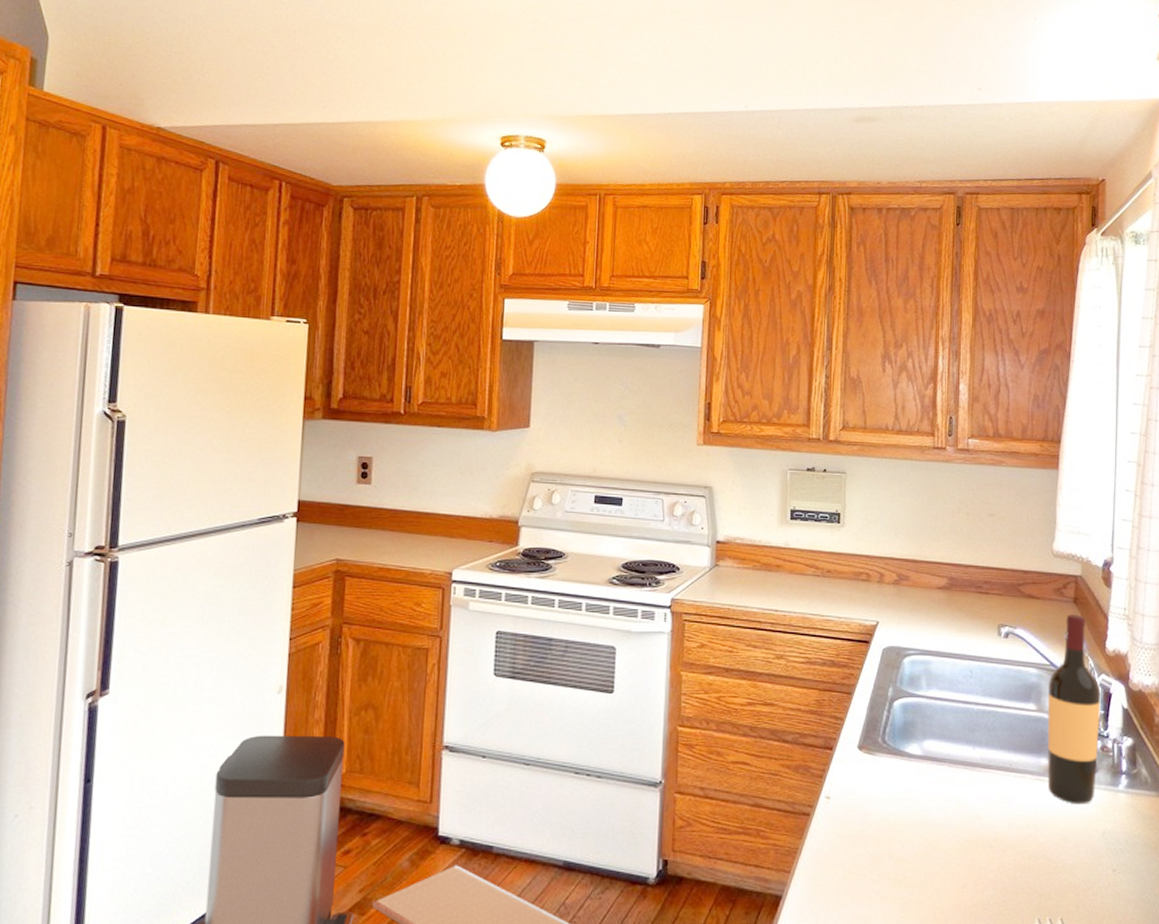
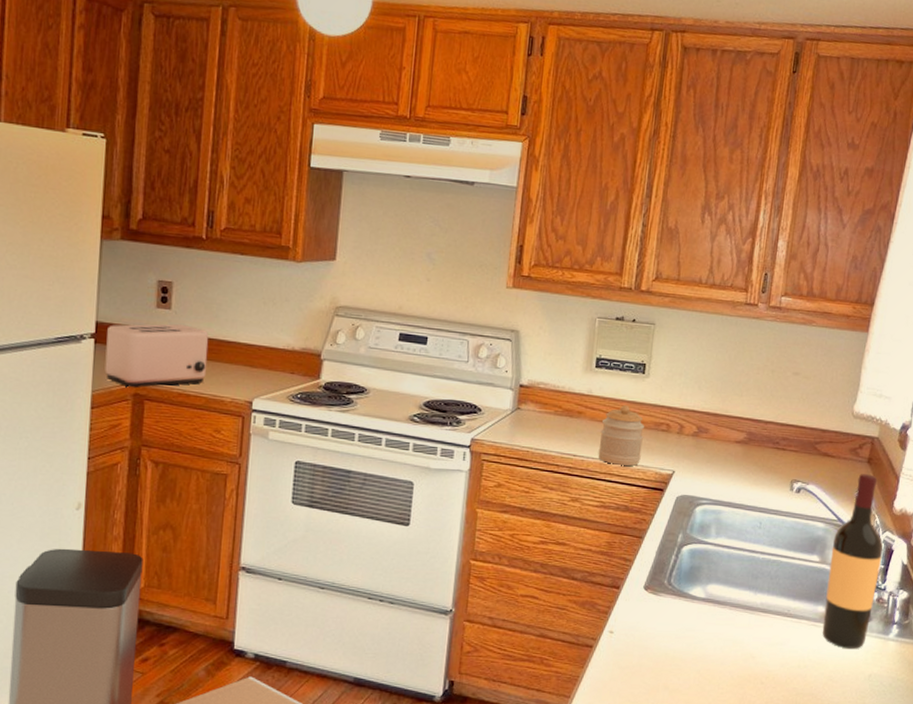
toaster: none [306,497,408,565] -> present [104,323,209,389]
jar: none [800,556,845,619] -> present [598,405,645,467]

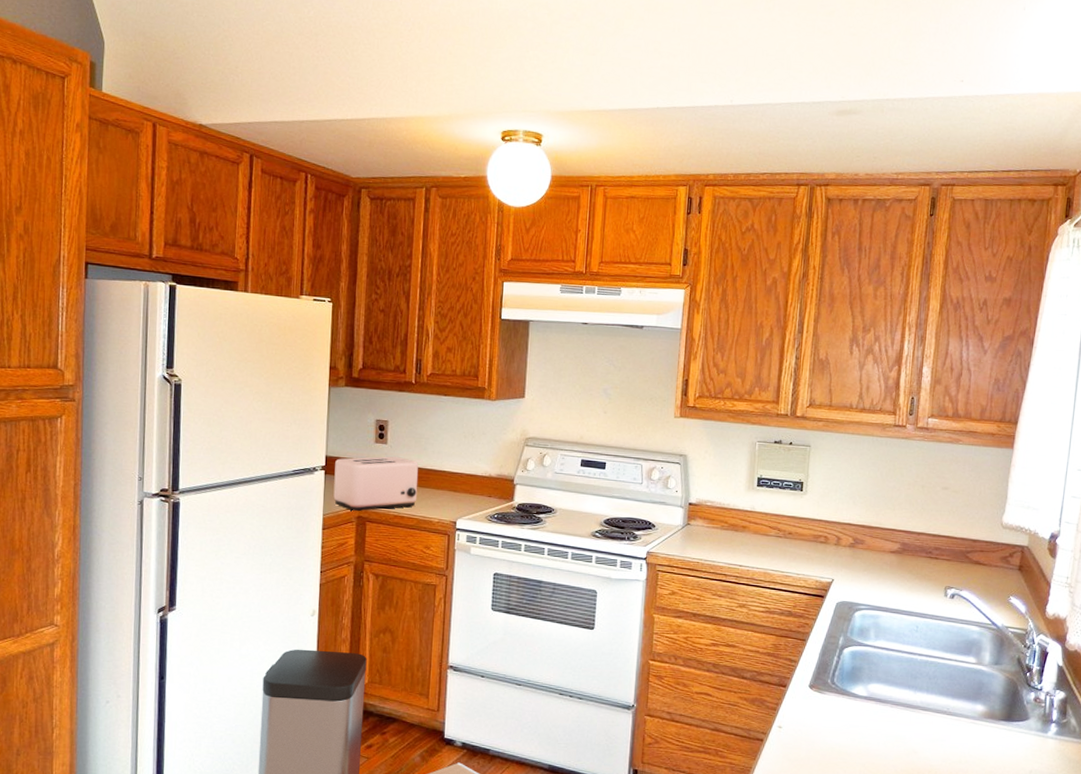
jar: present [598,405,645,467] -> none [762,520,805,576]
wine bottle: present [822,474,884,648] -> none [981,580,1038,746]

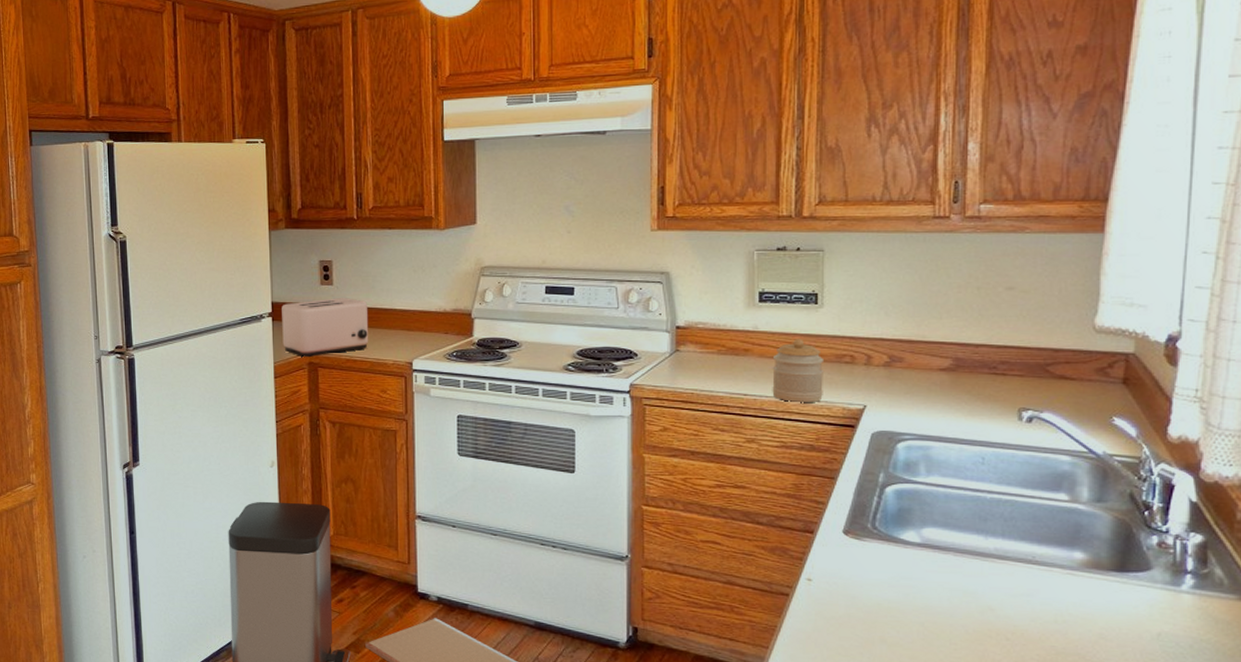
jar: none [762,520,805,576] -> present [772,339,825,403]

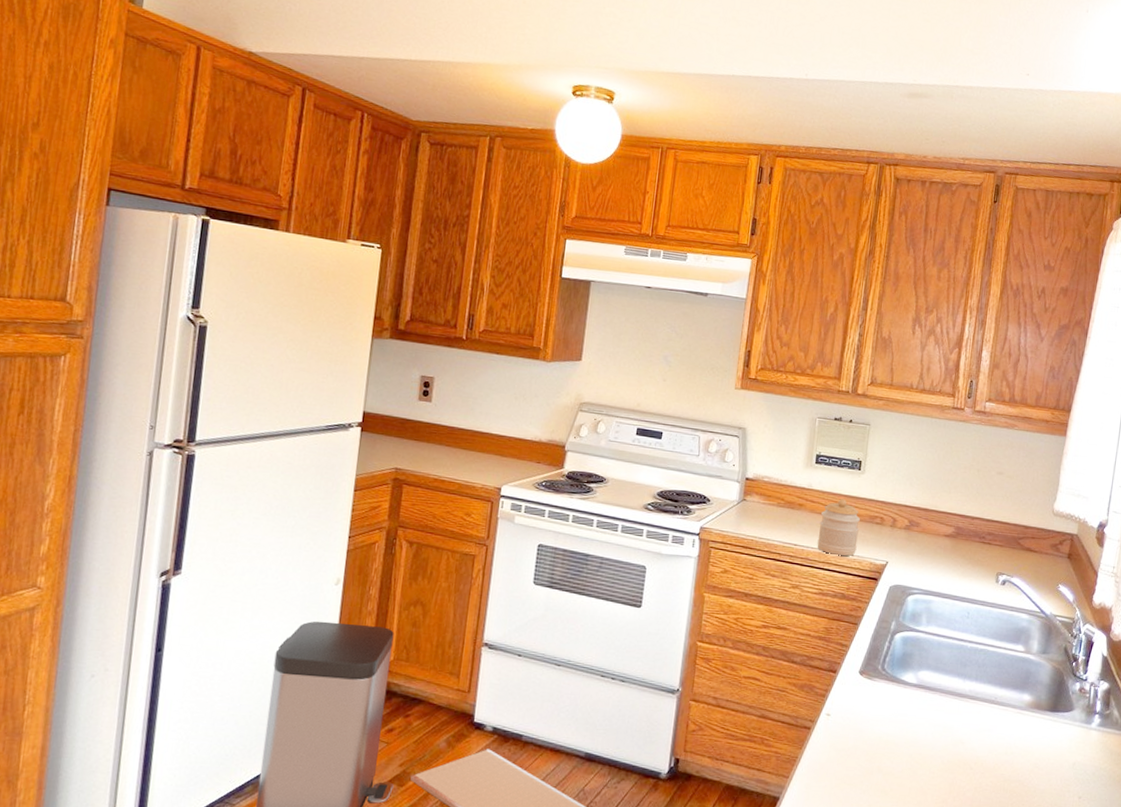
toaster: present [282,297,369,358] -> none [368,415,464,474]

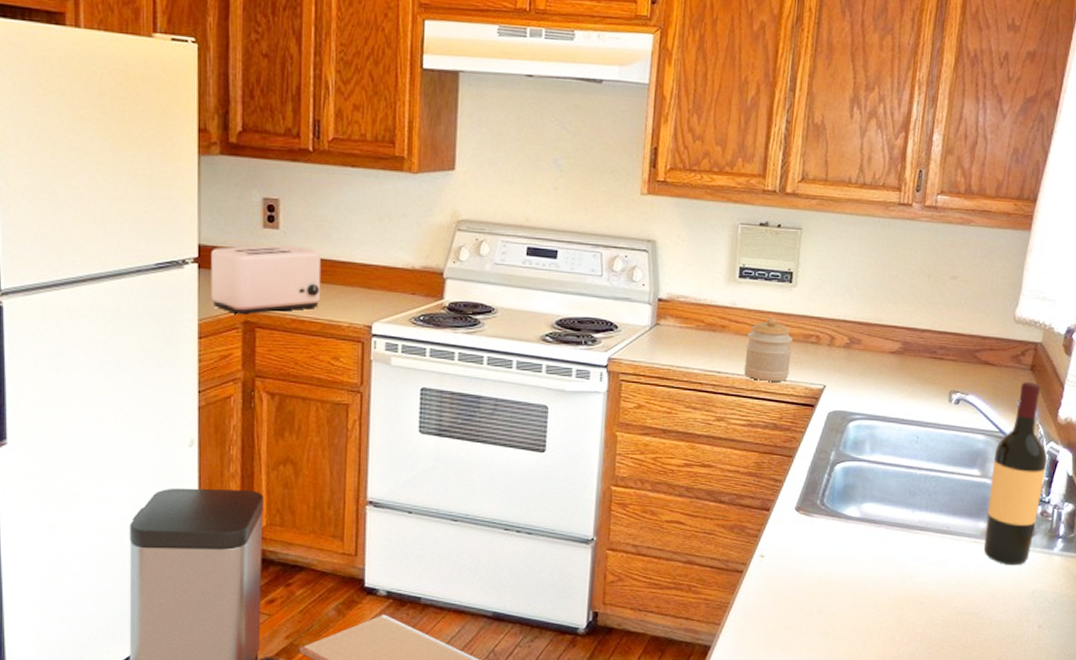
toaster: none [368,415,464,474] -> present [211,244,322,316]
wine bottle: none [1027,568,1084,737] -> present [983,382,1048,564]

